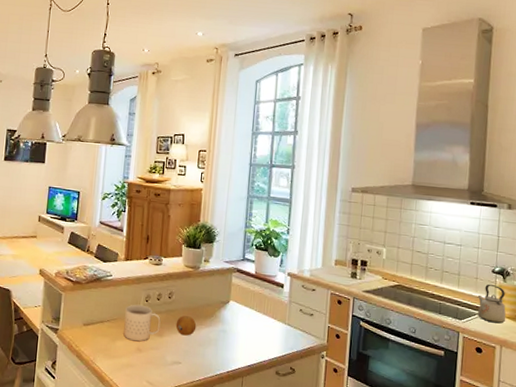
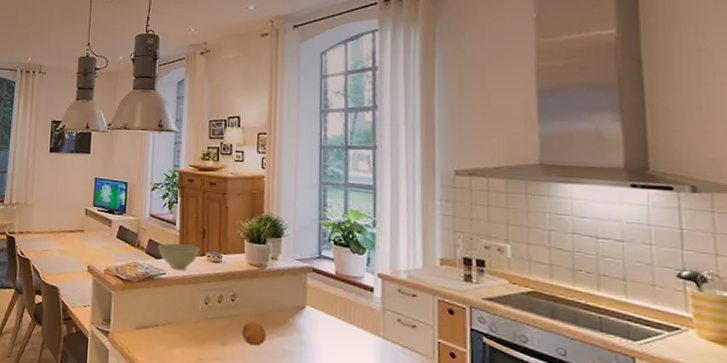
bowl: none [106,248,144,273] -> present [158,243,200,271]
mug: present [123,304,161,342] -> none [181,307,224,350]
kettle: present [477,284,506,324] -> none [658,293,710,349]

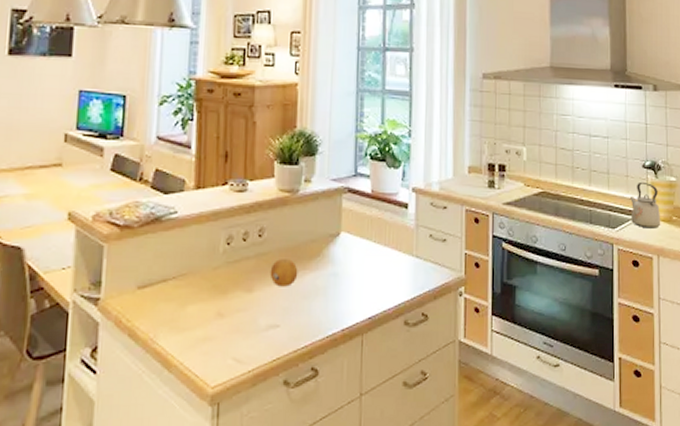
bowl: present [158,243,200,271] -> none [168,172,221,207]
kettle: none [658,293,710,349] -> present [629,181,661,229]

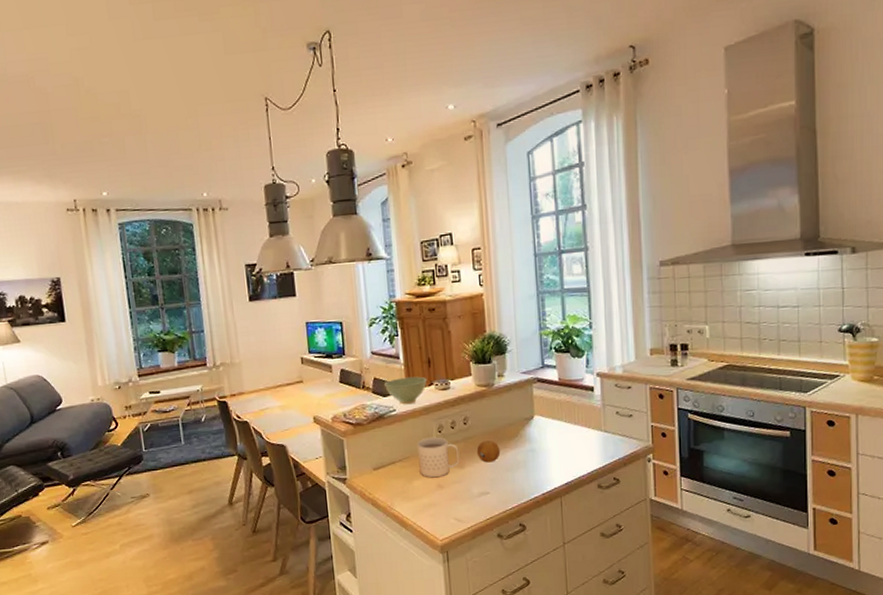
bowl: none [168,172,221,207] -> present [385,376,427,405]
mug: none [197,250,249,303] -> present [417,437,460,478]
kettle: present [629,181,661,229] -> none [823,345,860,390]

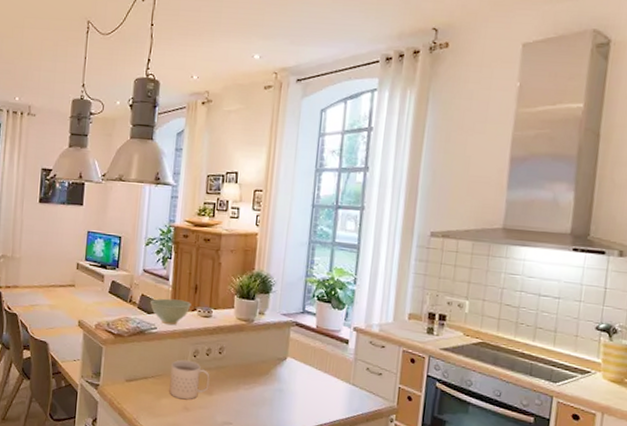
fruit: present [476,440,501,463] -> none [226,373,250,395]

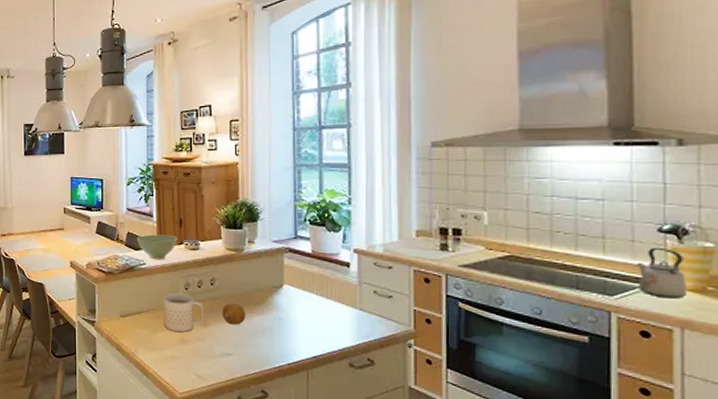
fruit: none [226,373,250,395] -> present [222,303,246,325]
kettle: none [576,342,611,388] -> present [636,247,688,299]

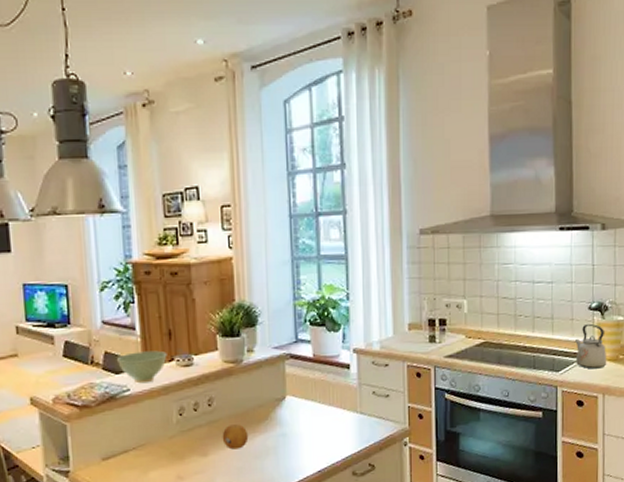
mug: present [164,293,204,333] -> none [154,420,203,468]

